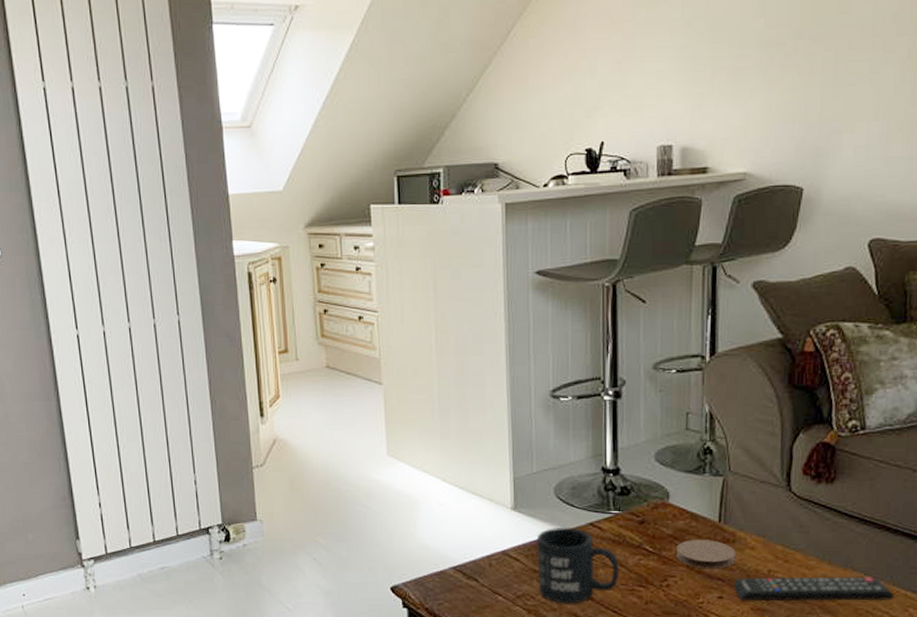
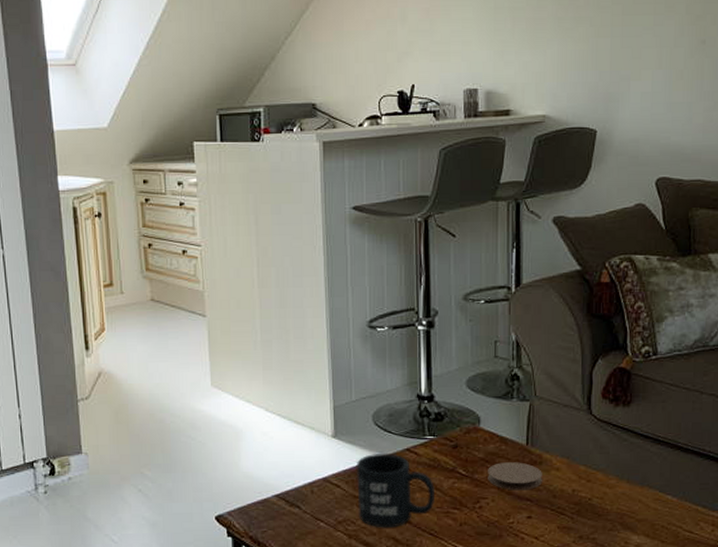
remote control: present [734,575,895,602] -> none [542,492,687,520]

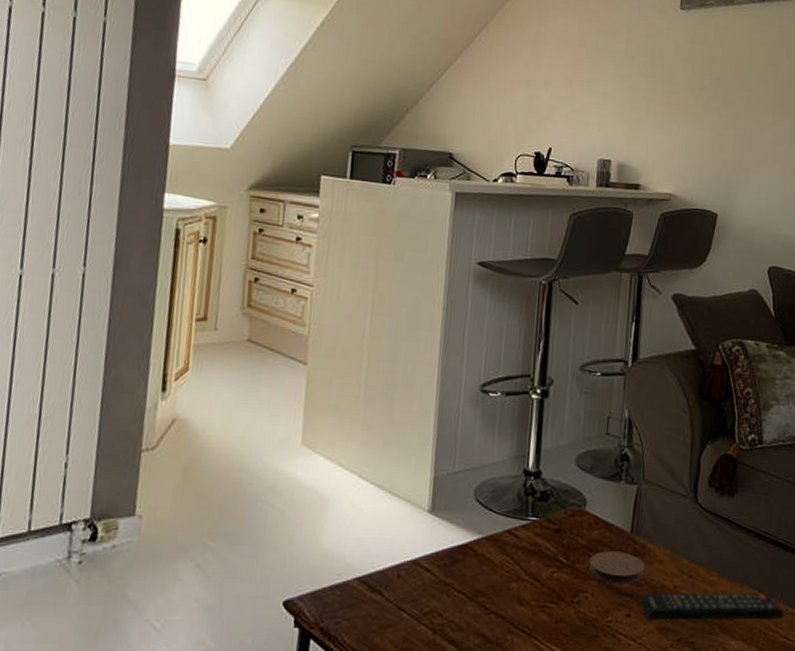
mug: present [356,452,436,528] -> none [447,533,533,623]
remote control: none [542,492,687,520] -> present [641,592,784,621]

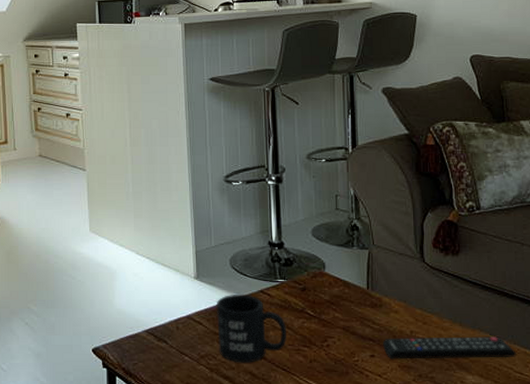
mug: none [447,533,533,623] -> present [216,294,287,363]
coaster: present [589,551,645,584] -> none [333,305,383,331]

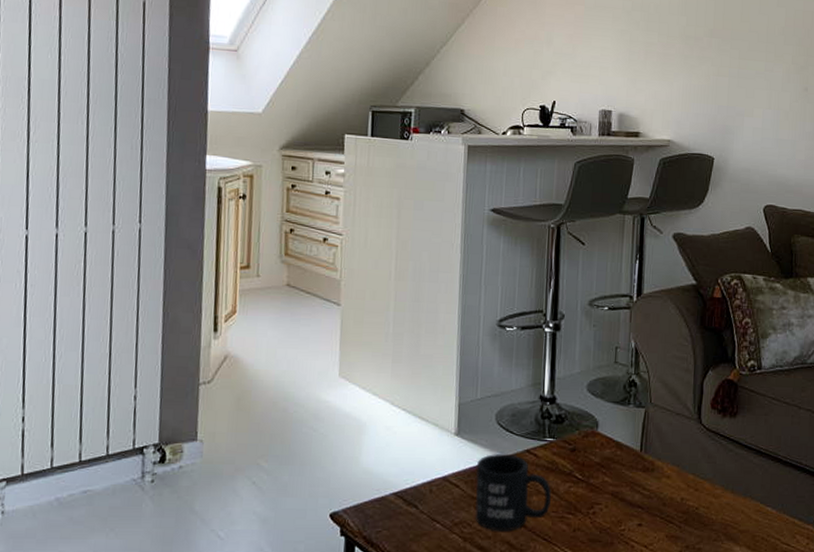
remote control: present [383,335,516,359] -> none [652,504,785,529]

